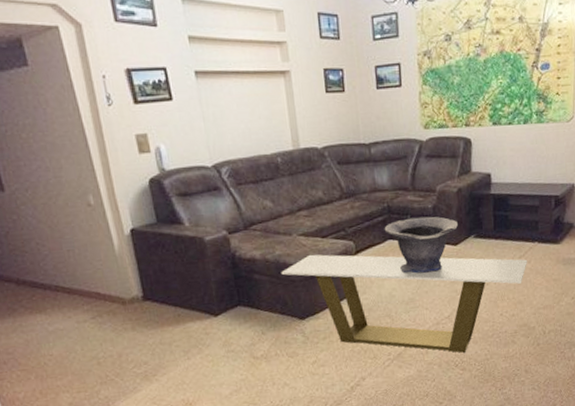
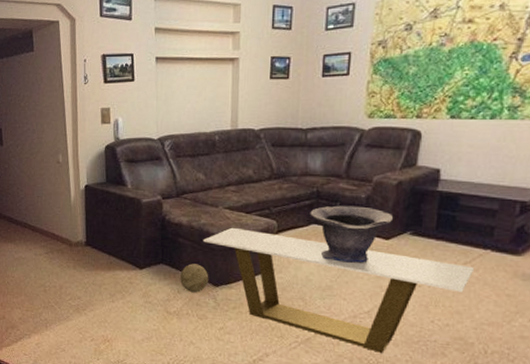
decorative ball: none [262,299,294,331] -> present [180,263,209,292]

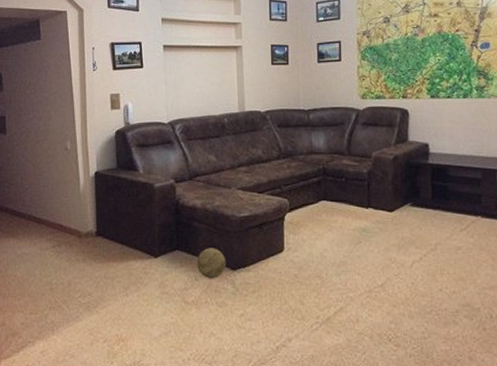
coffee table: present [203,227,475,353] -> none [218,208,470,327]
decorative bowl: present [310,205,393,264] -> none [318,181,393,238]

